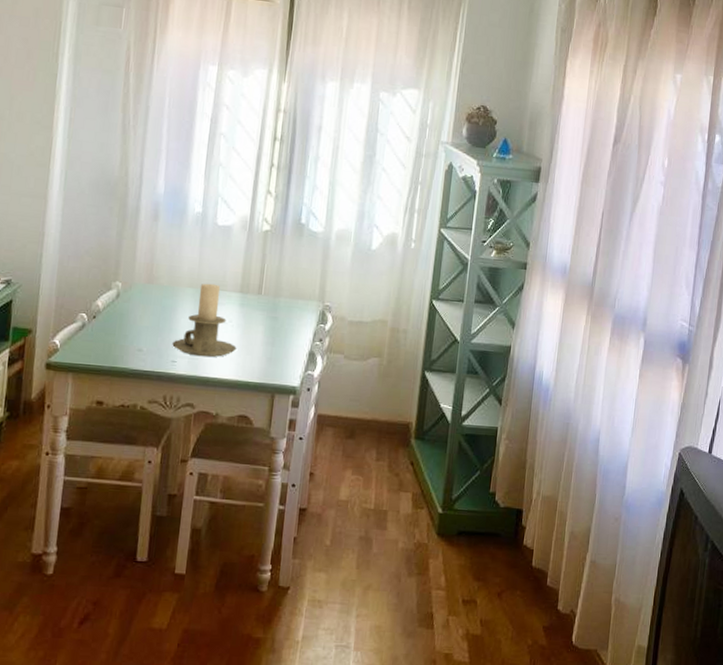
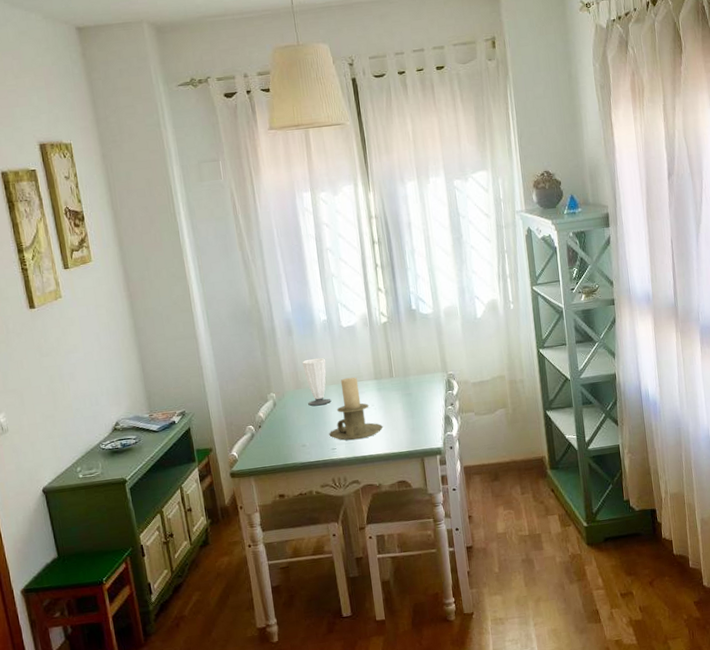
cup: none [157,252,190,308] -> present [302,357,332,406]

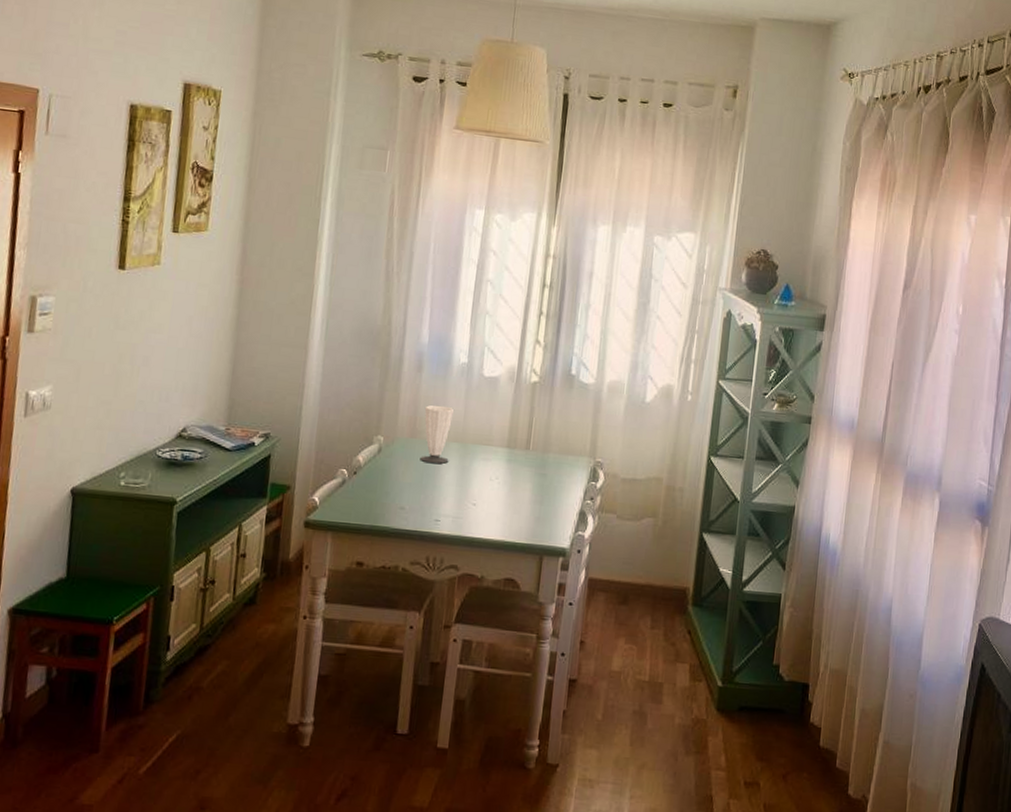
candle holder: present [329,377,383,441] -> none [436,437,503,516]

